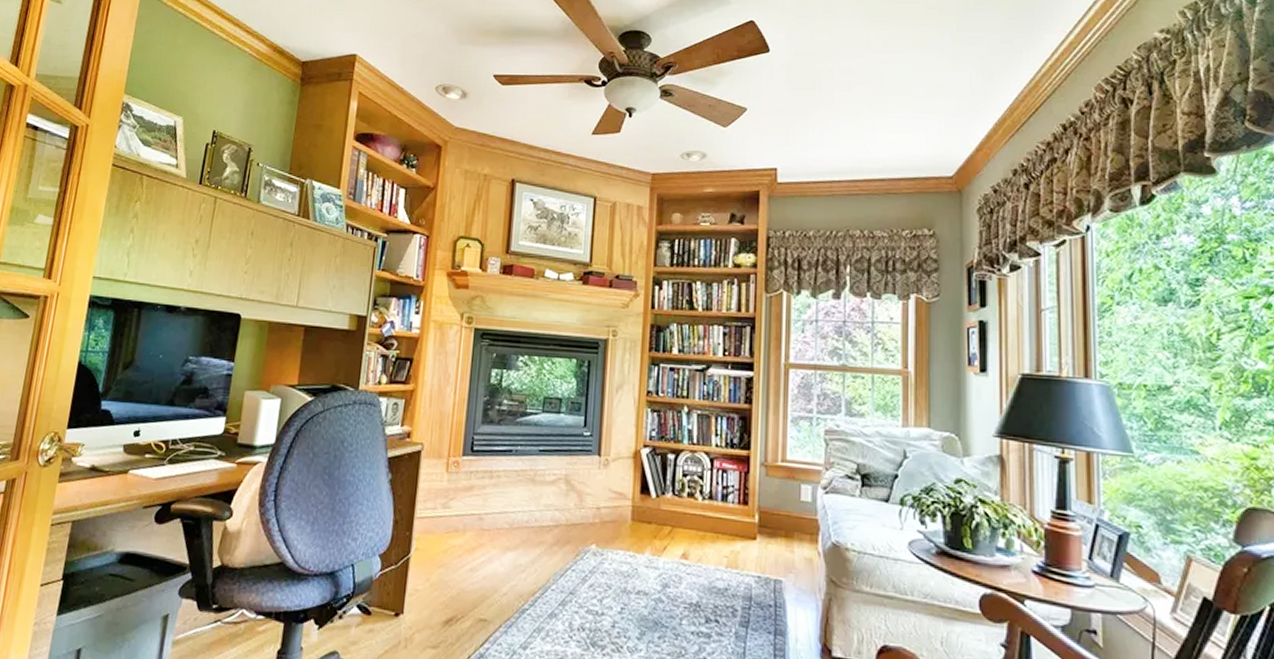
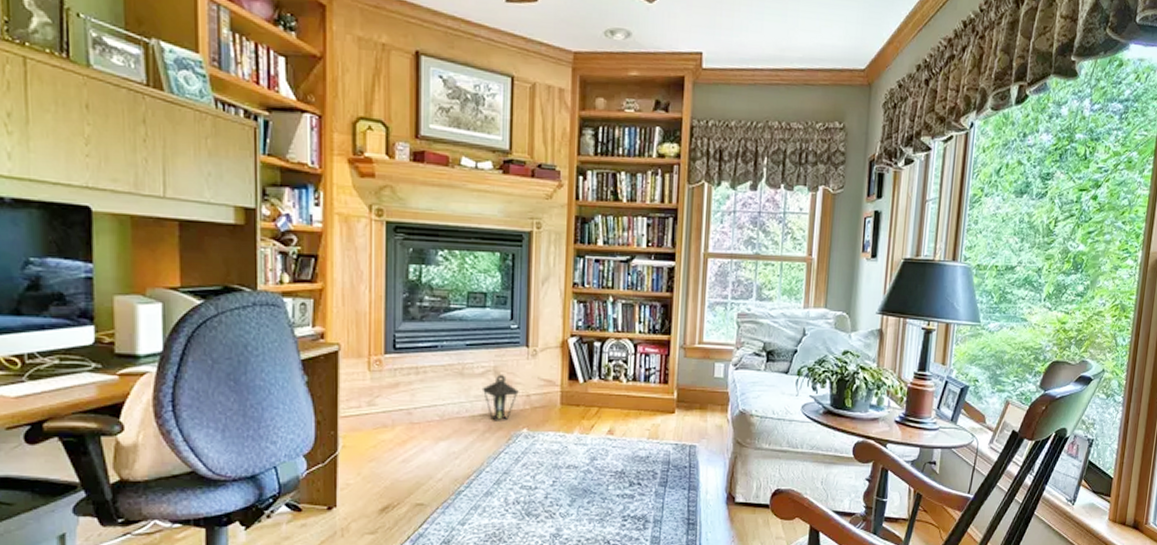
lantern: none [552,484,589,535] -> present [481,375,519,421]

